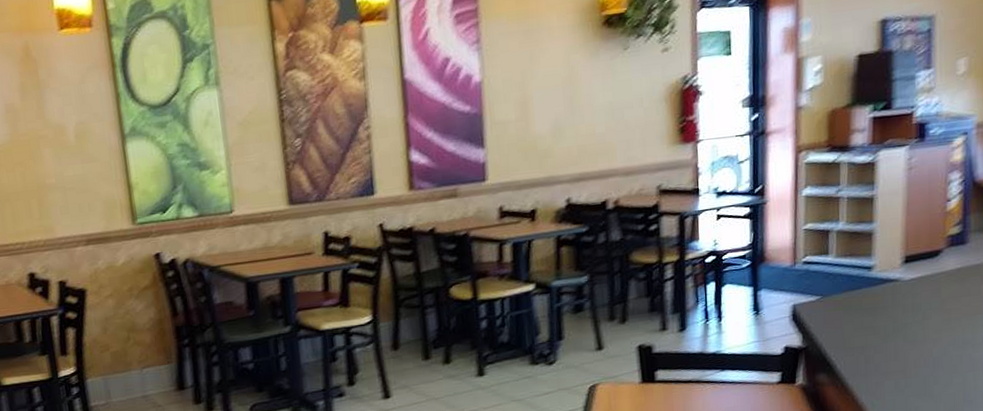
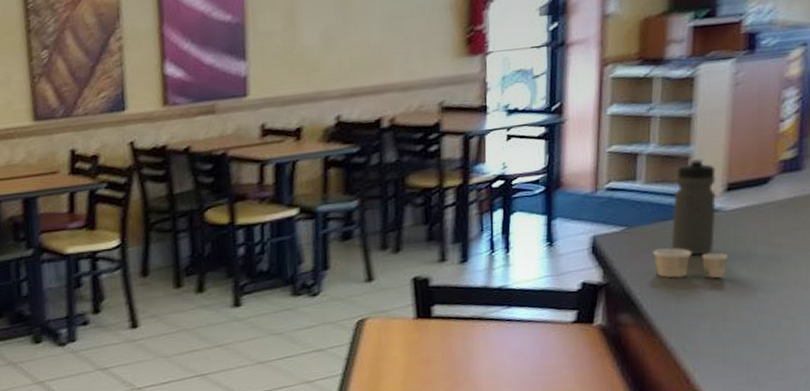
paper cup: none [844,314,907,341] -> present [653,248,728,278]
water bottle: none [859,234,896,321] -> present [671,158,716,256]

